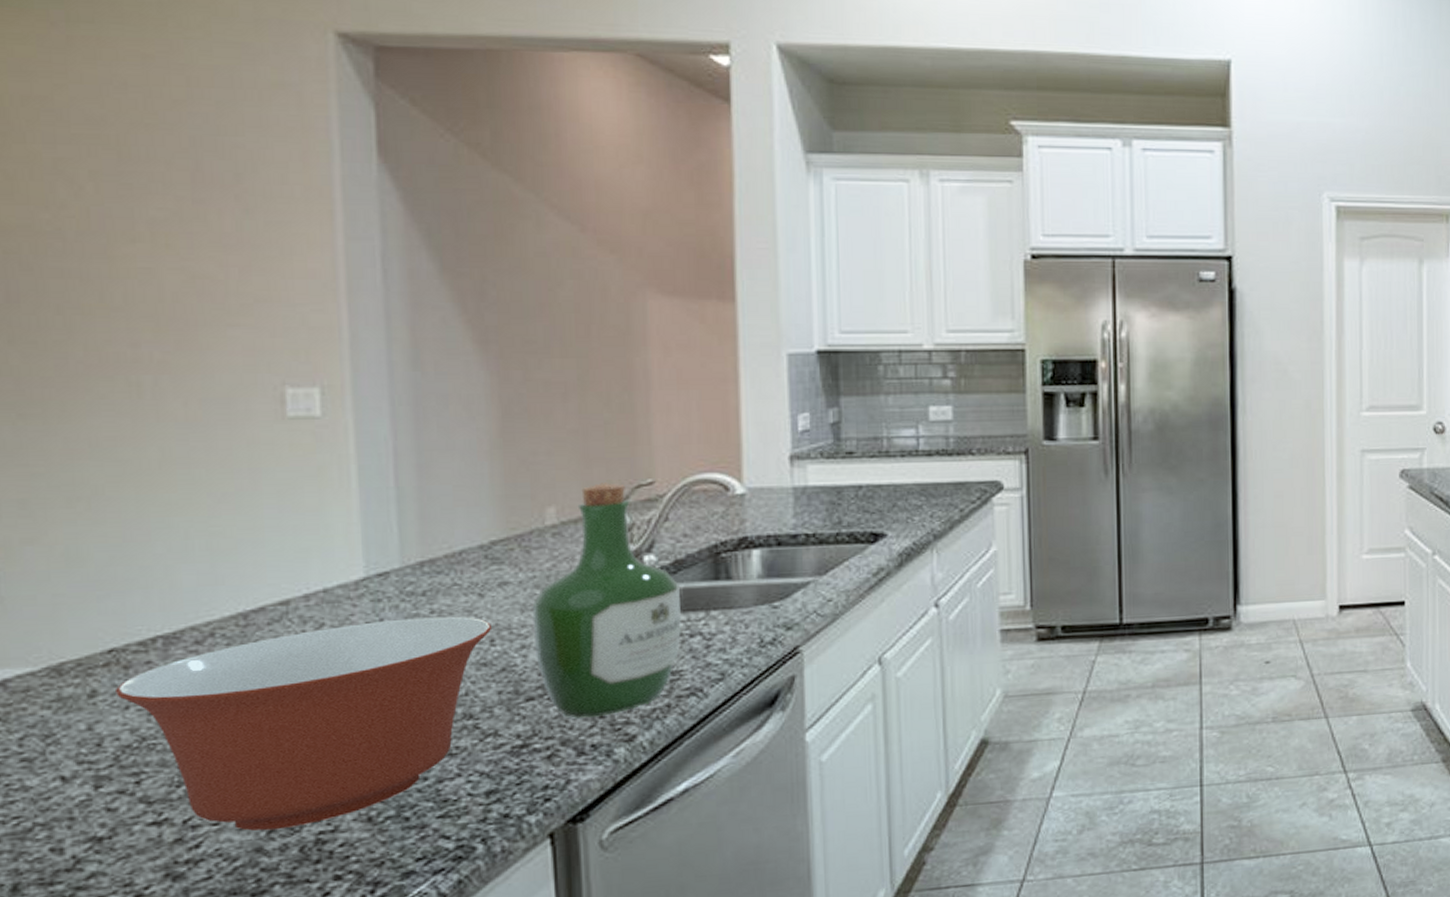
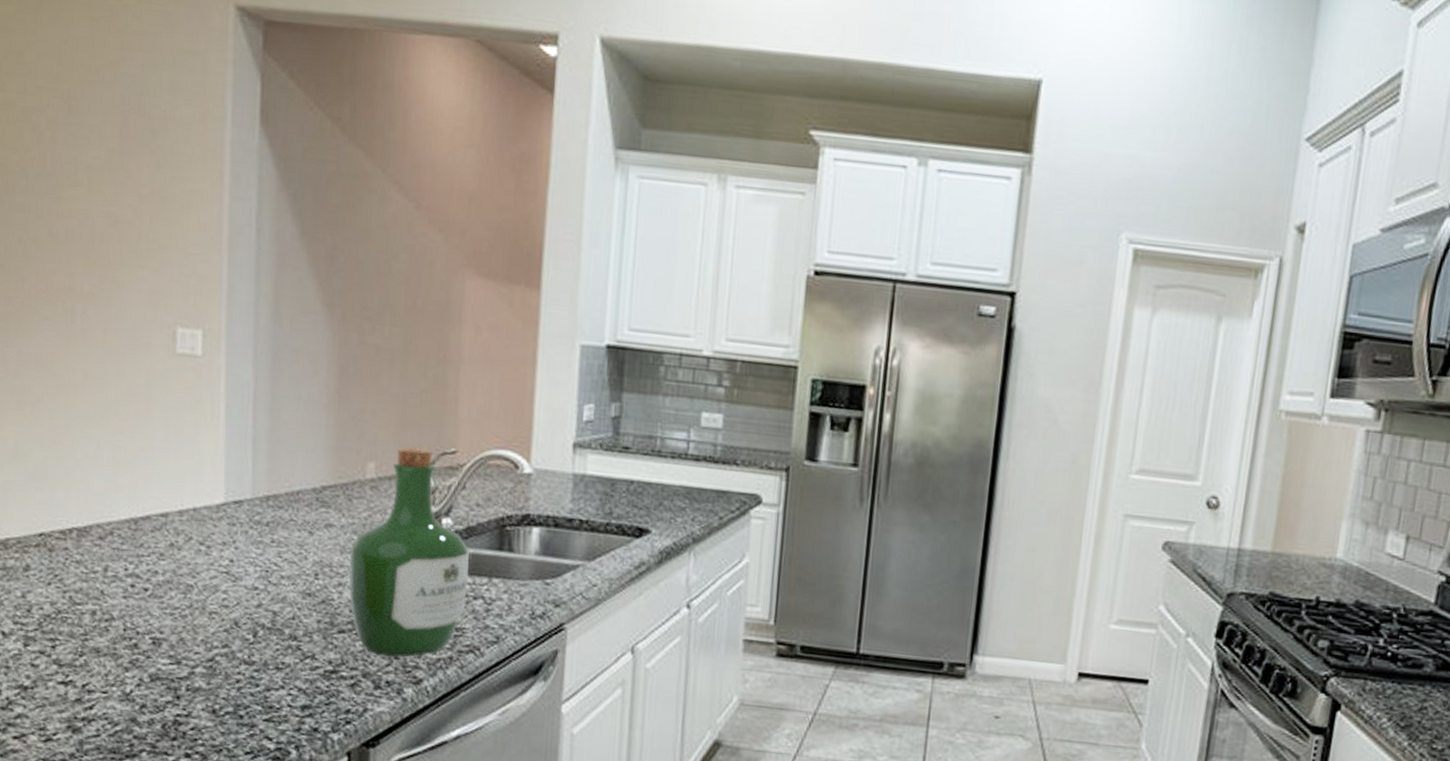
mixing bowl: present [114,616,493,831] -> none [41,542,318,707]

